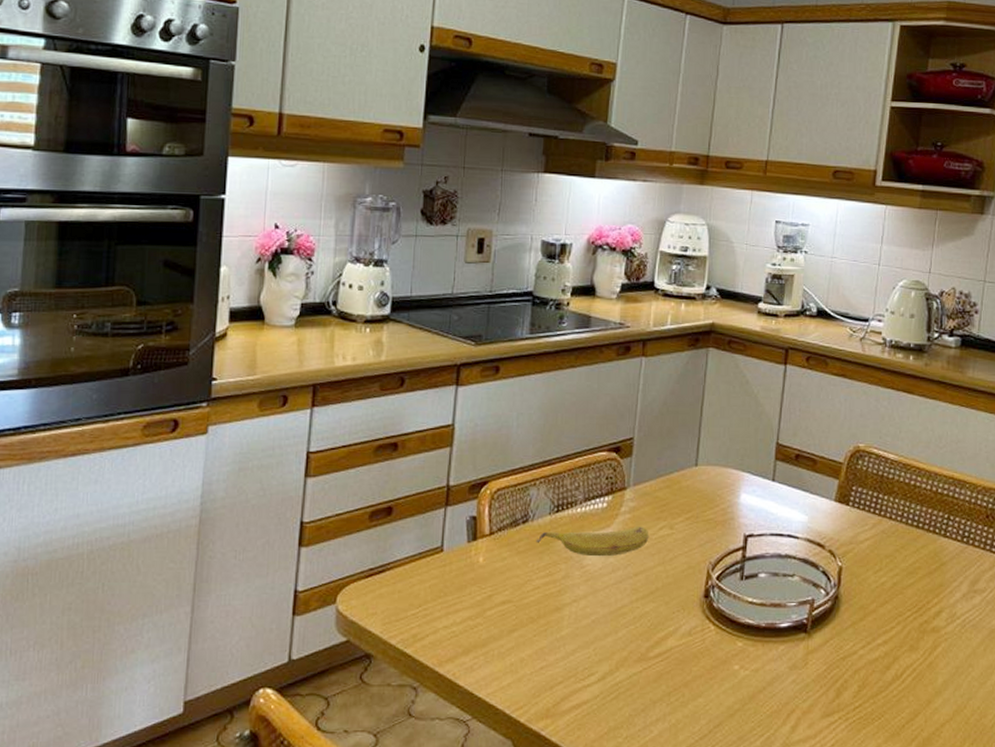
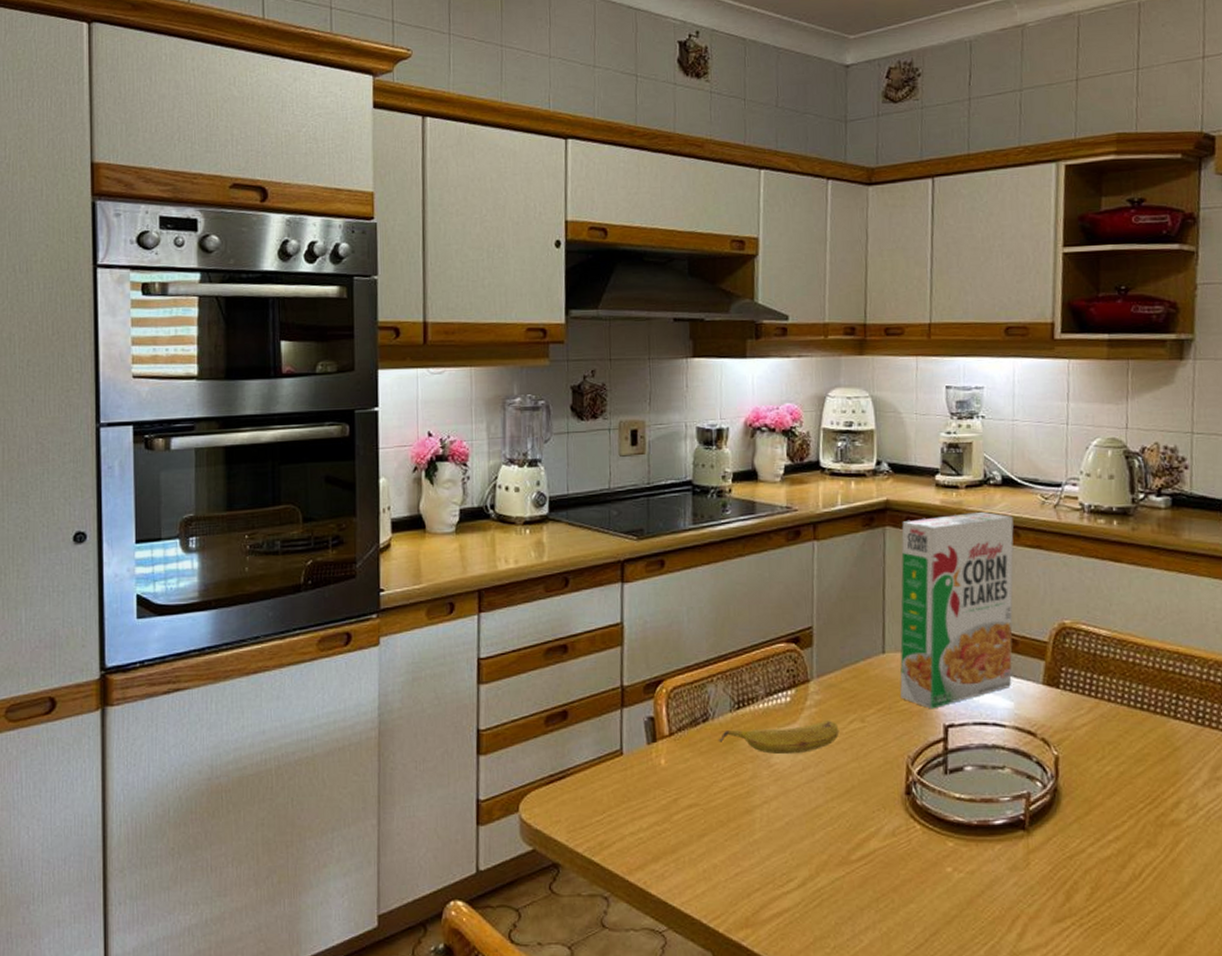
cereal box: none [708,339,825,520] -> present [900,511,1014,709]

